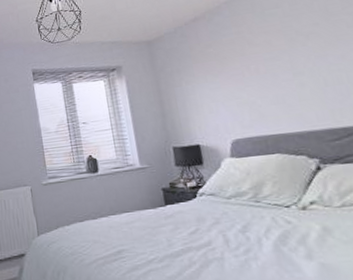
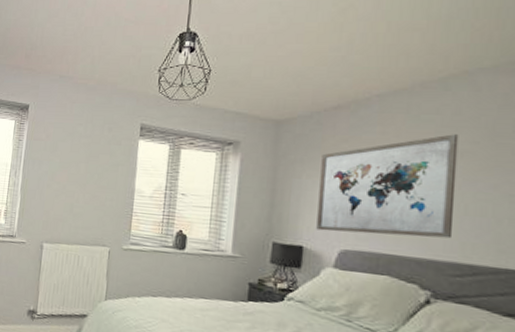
wall art: none [193,20,321,128] -> present [316,134,459,239]

